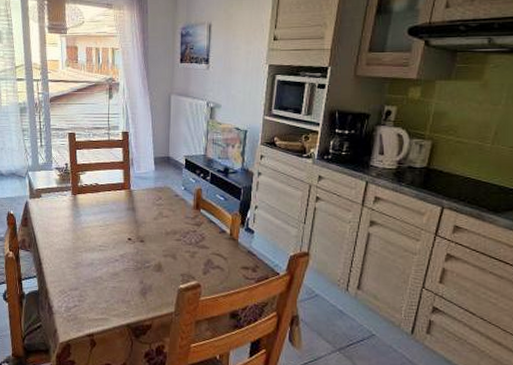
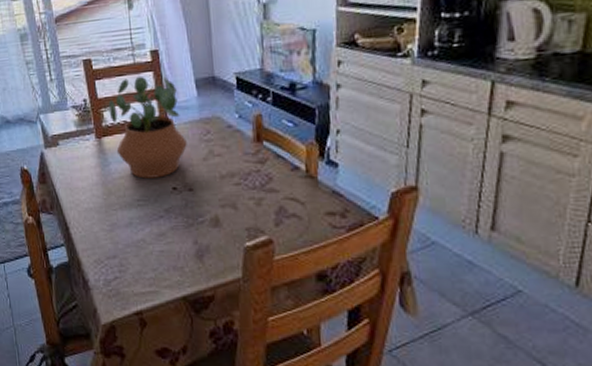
potted plant: none [84,150,143,230] -> present [108,76,187,179]

